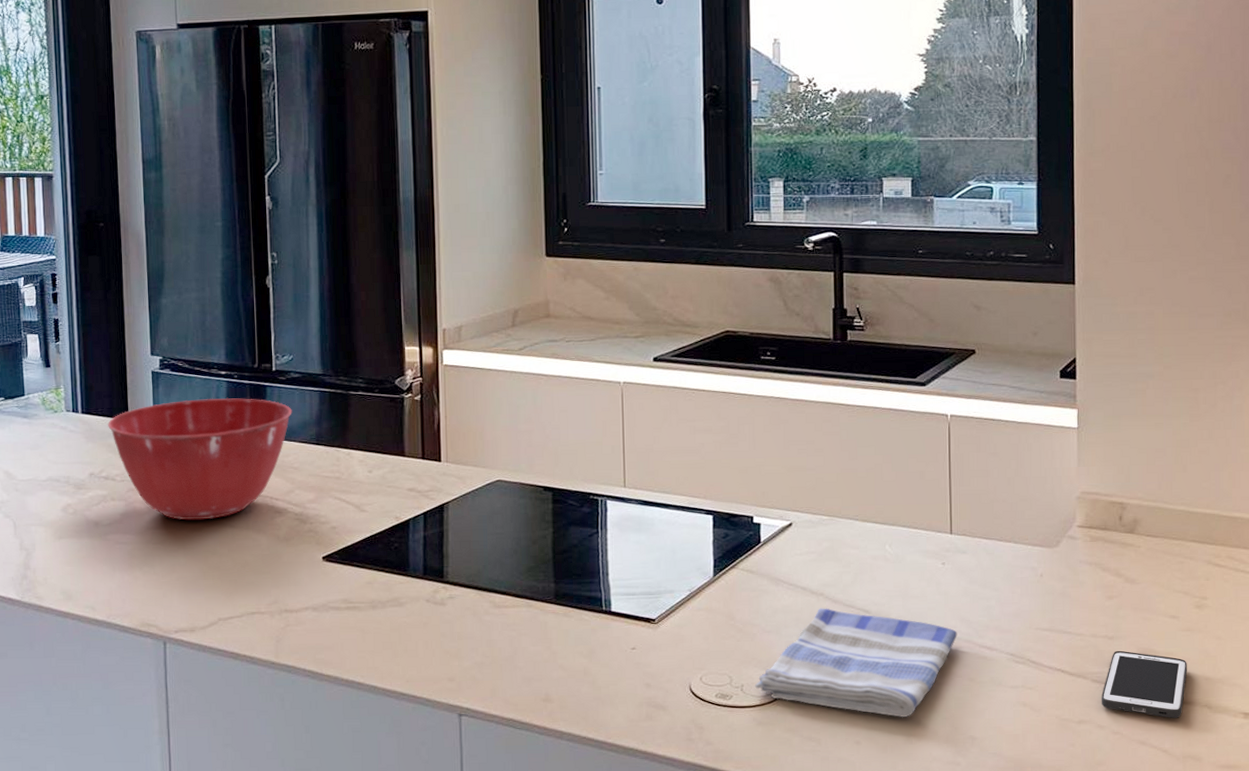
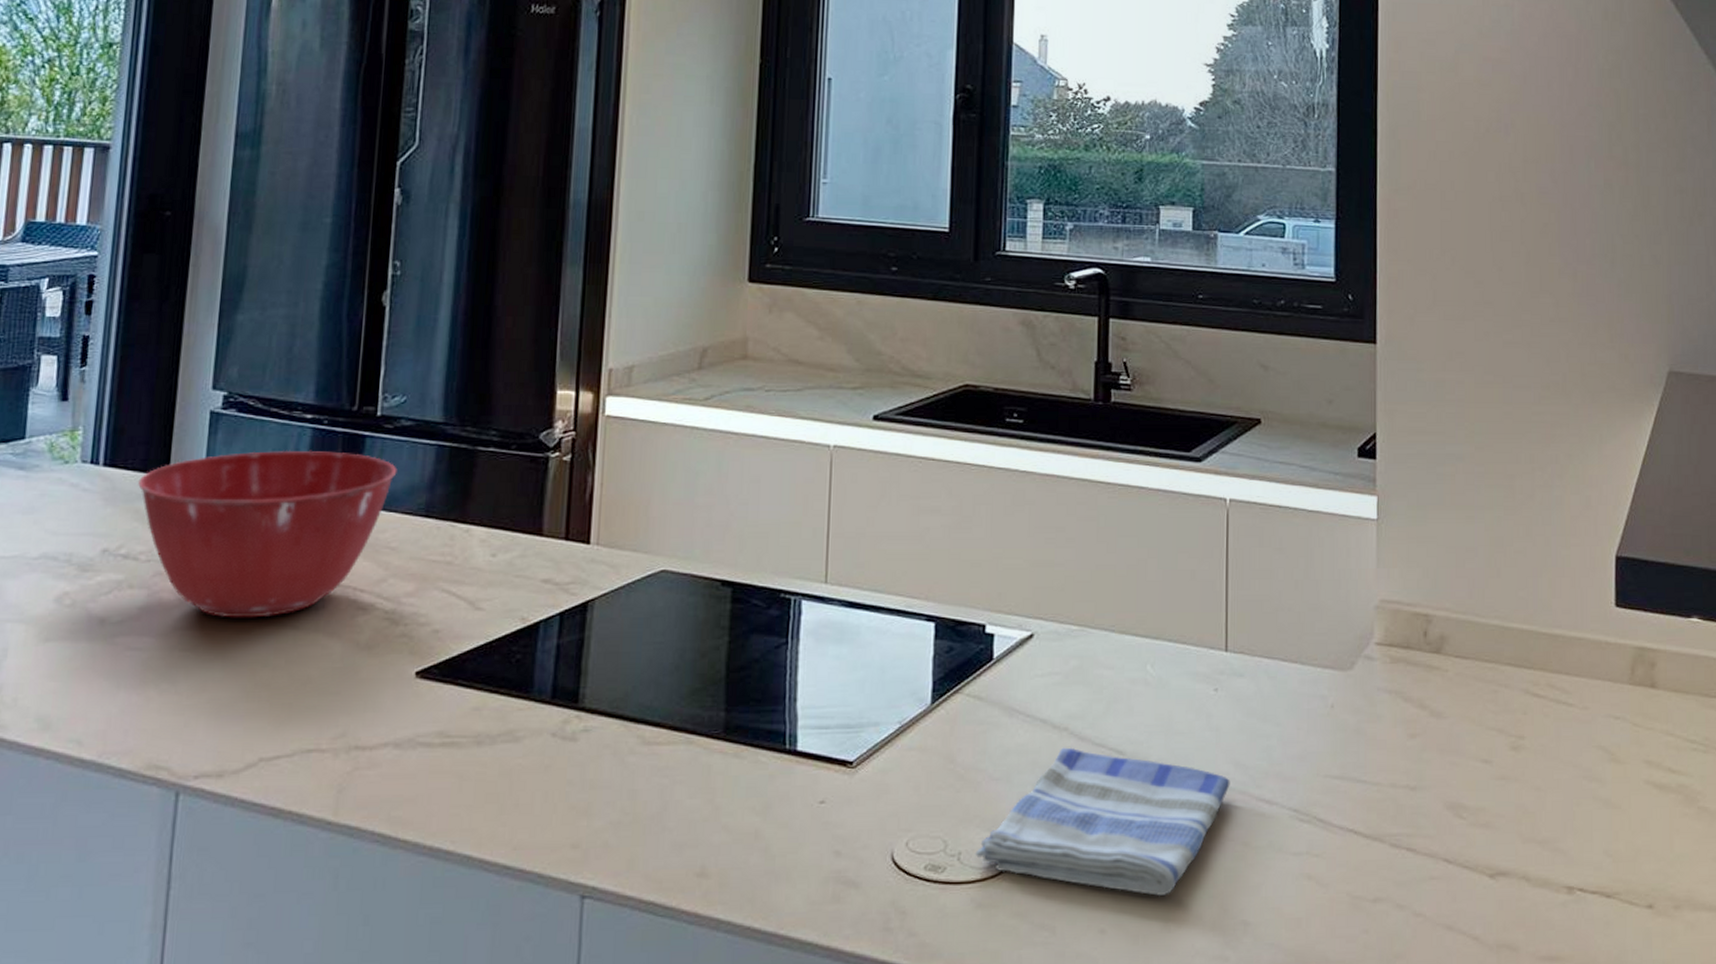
cell phone: present [1102,650,1187,718] -> none [1401,805,1502,895]

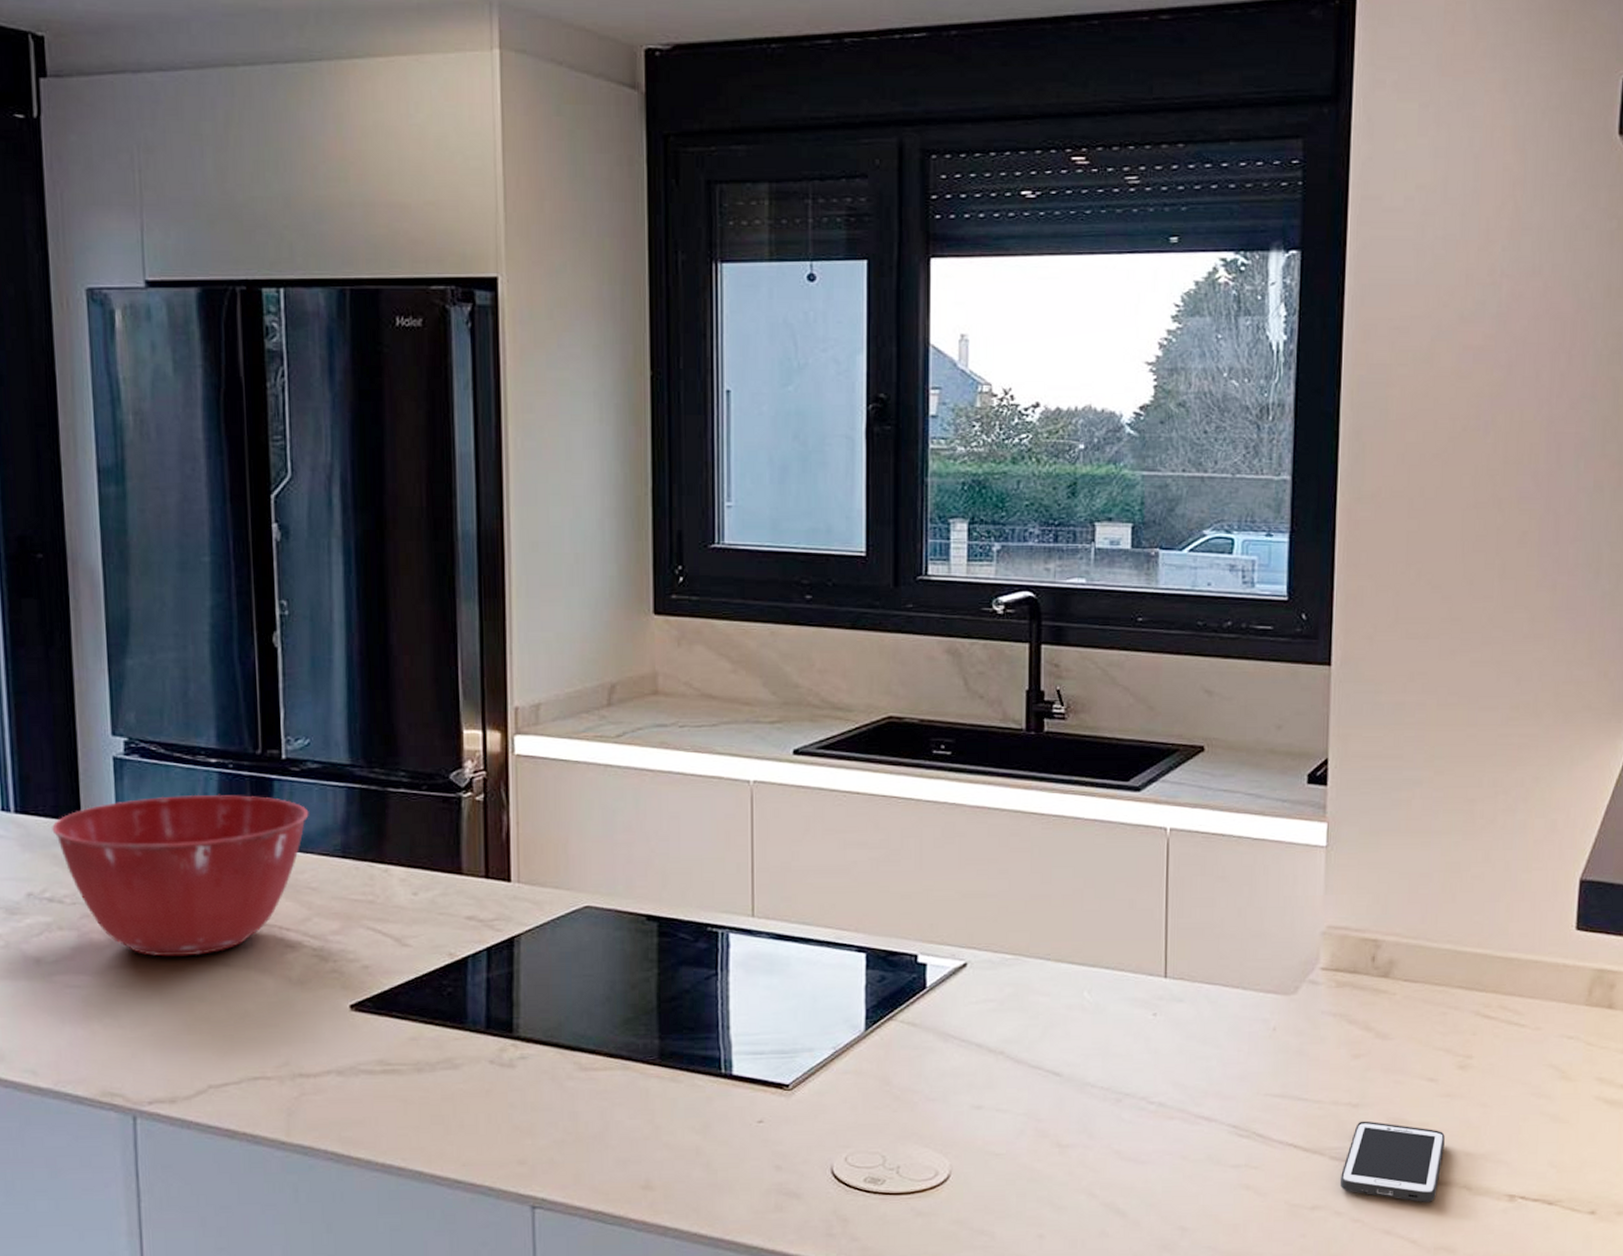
dish towel: present [975,747,1230,896] -> none [913,1069,1169,1204]
cell phone: none [1401,805,1502,895] -> present [1341,1121,1445,1202]

